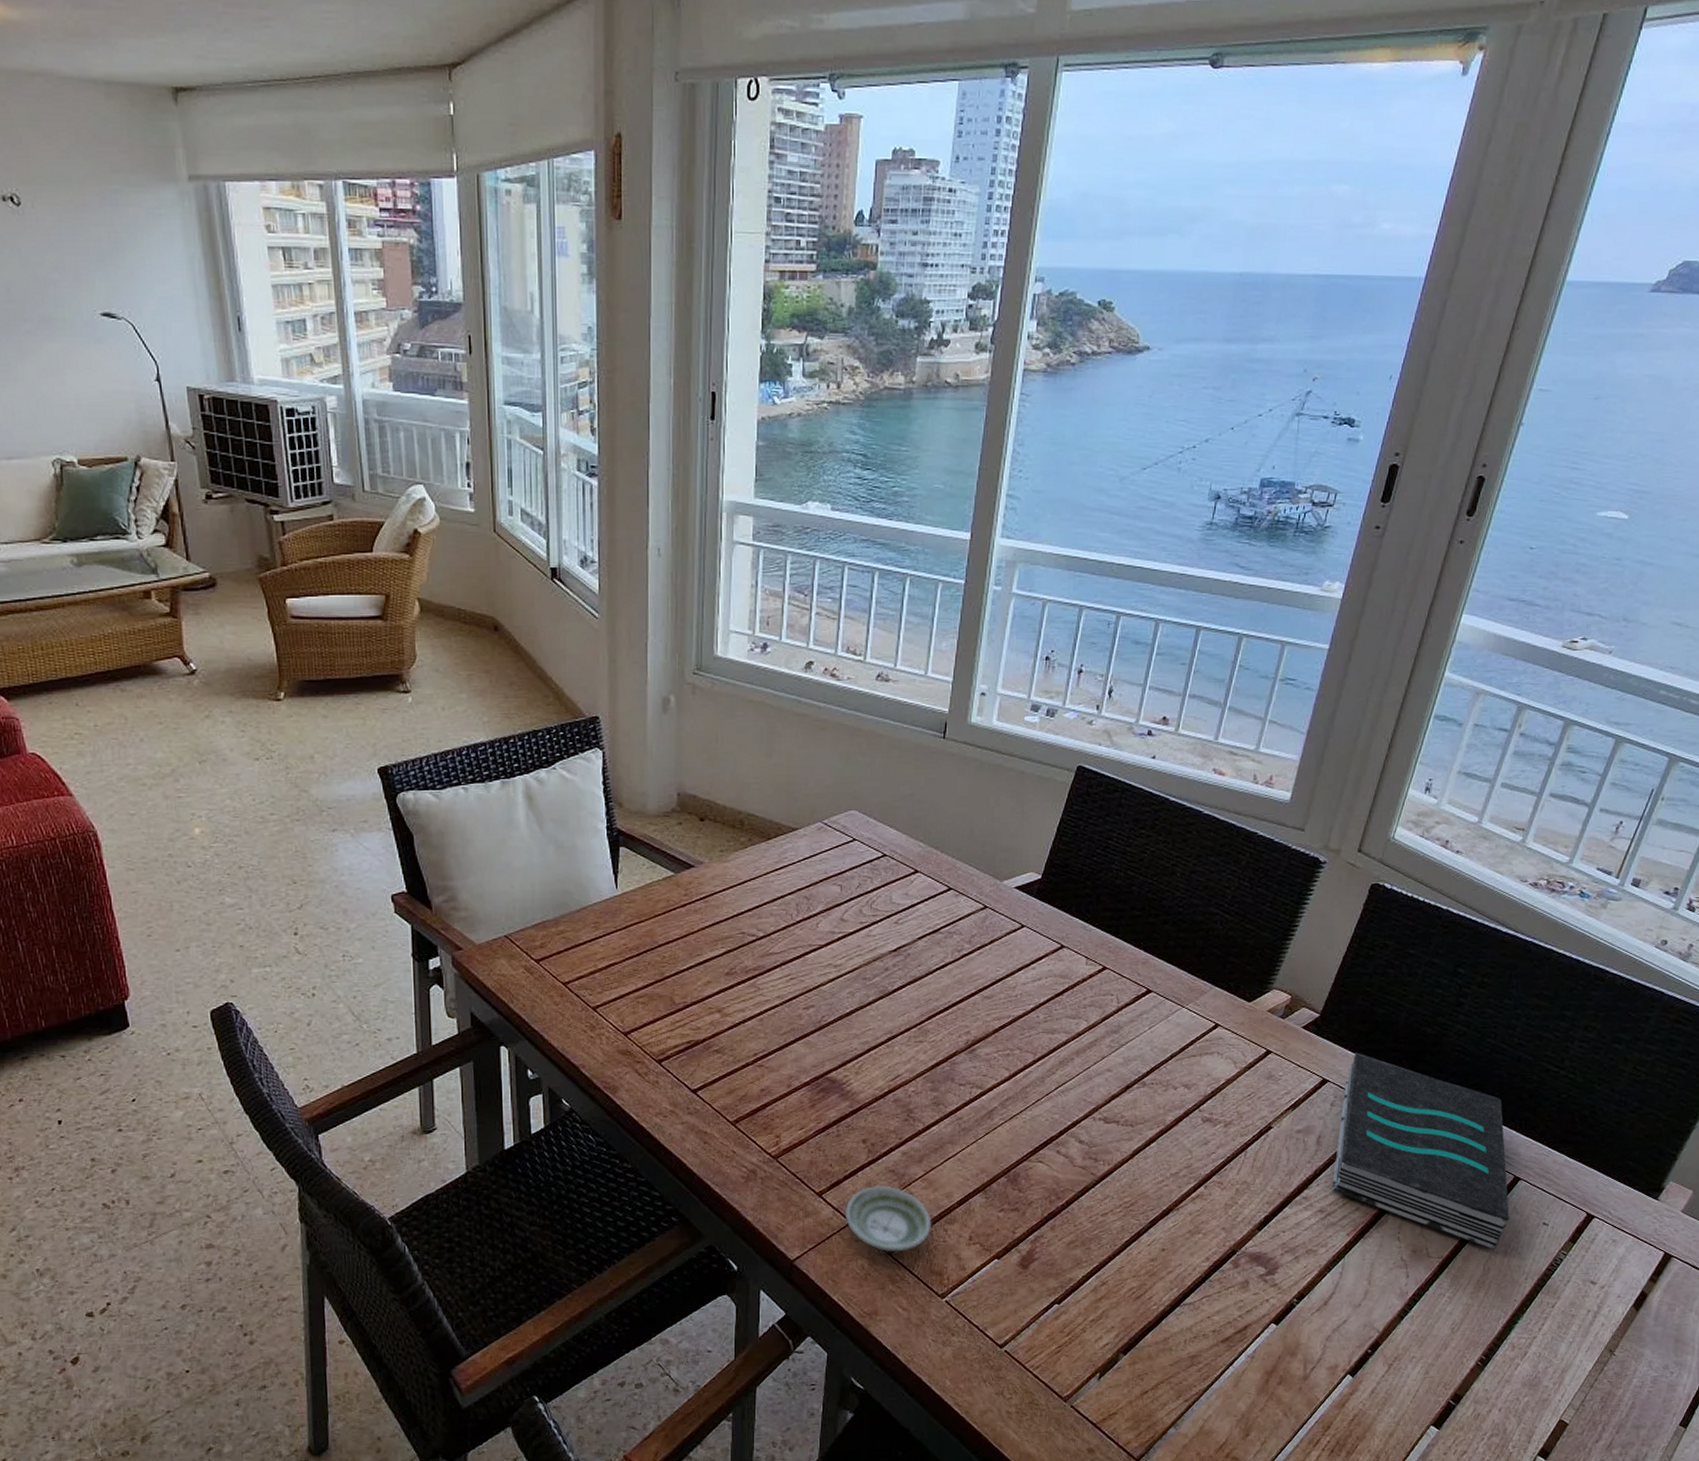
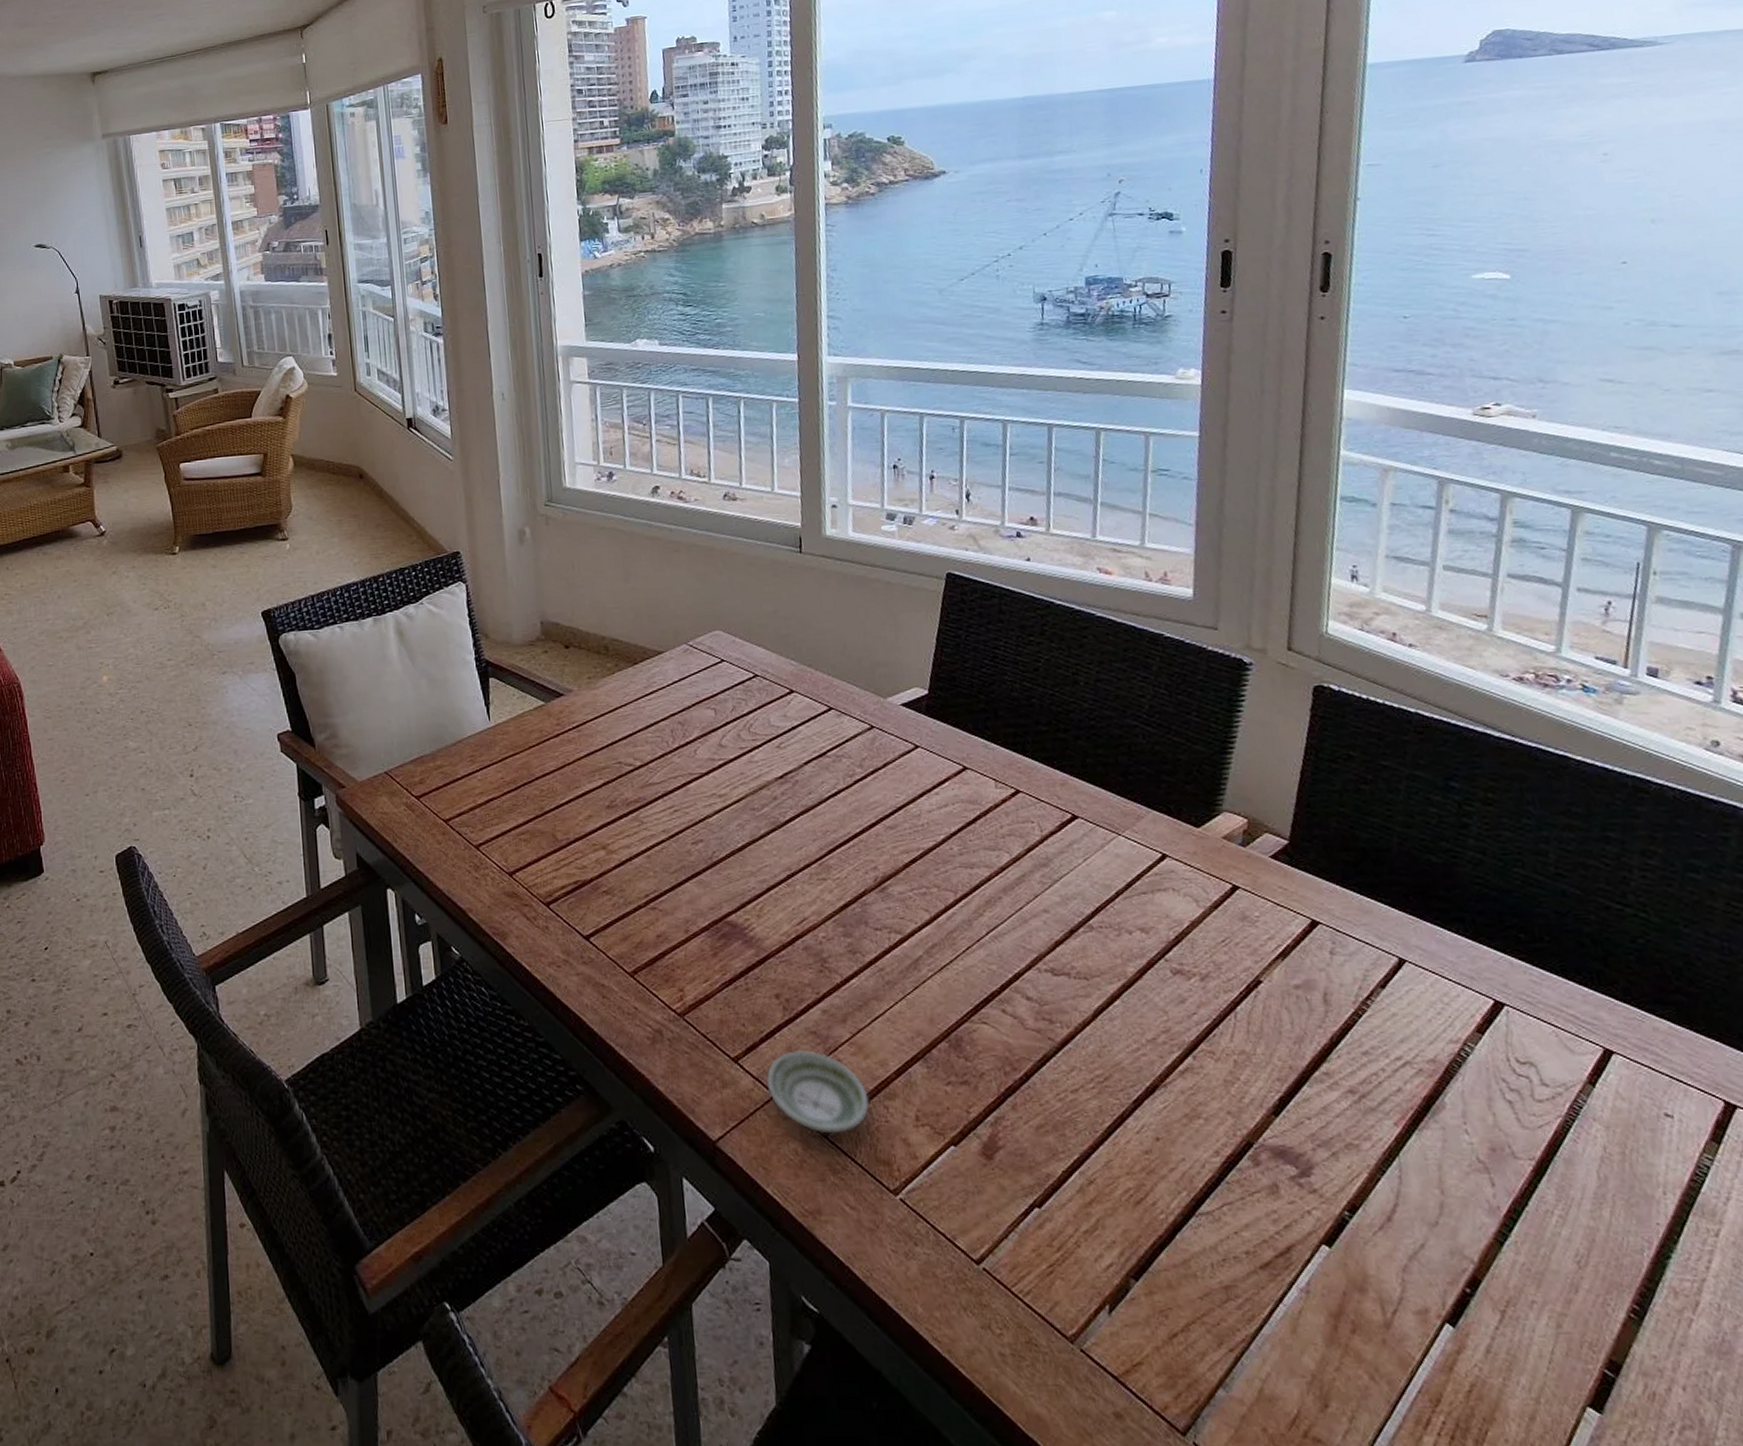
book: present [1331,1052,1510,1250] -> none [1342,887,1615,1150]

